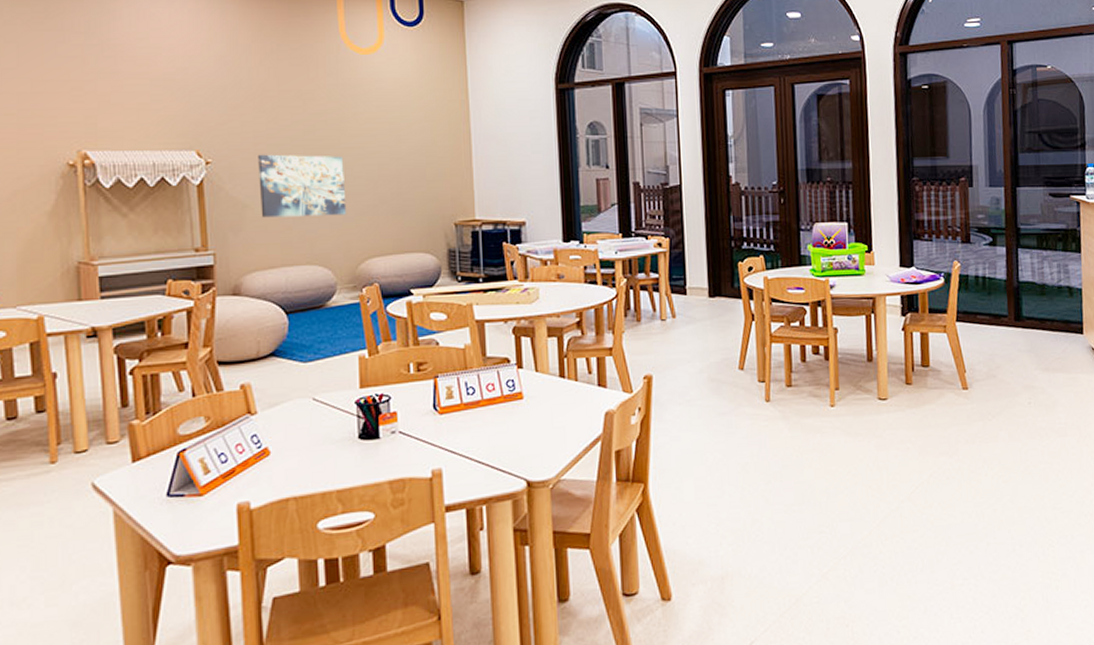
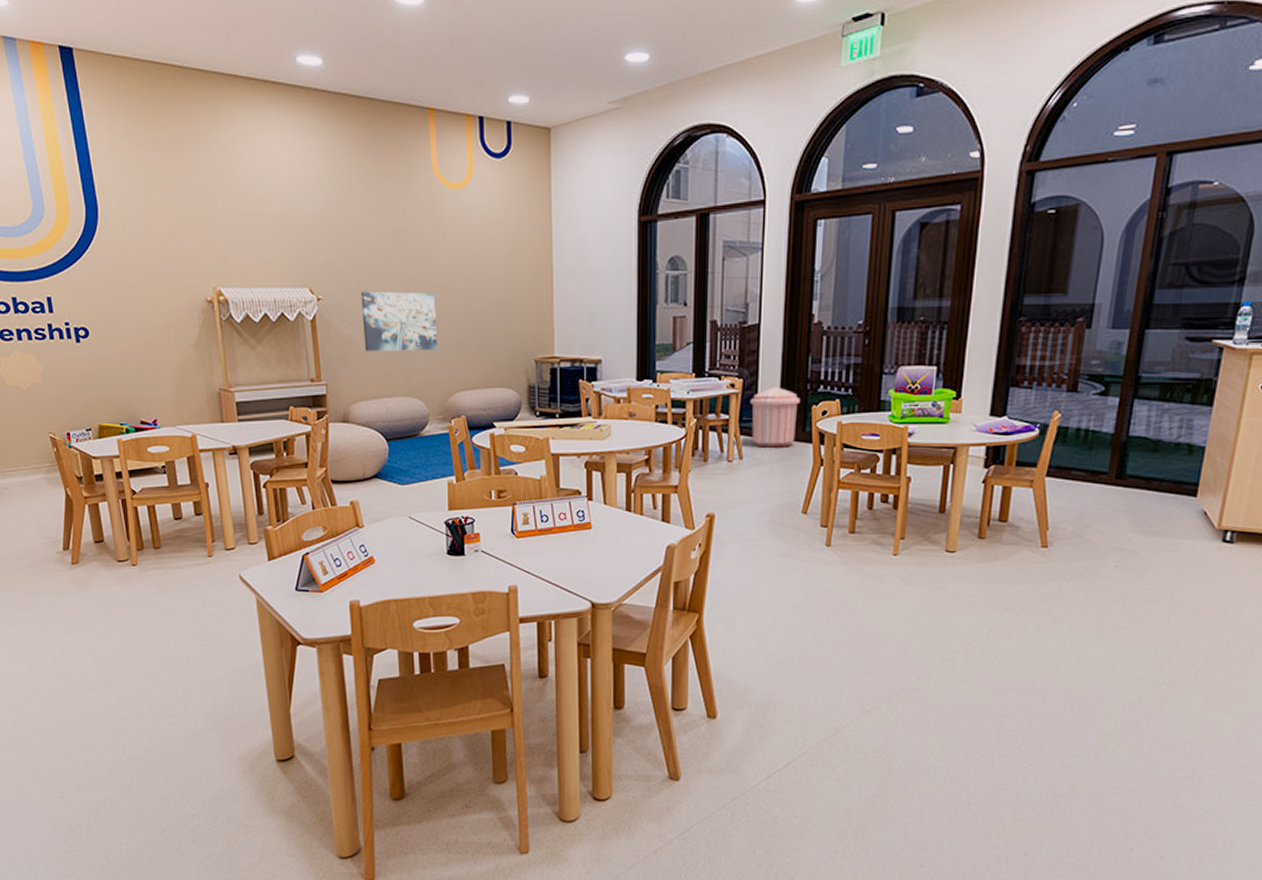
trash can: none [678,243,726,305] -> present [750,385,800,448]

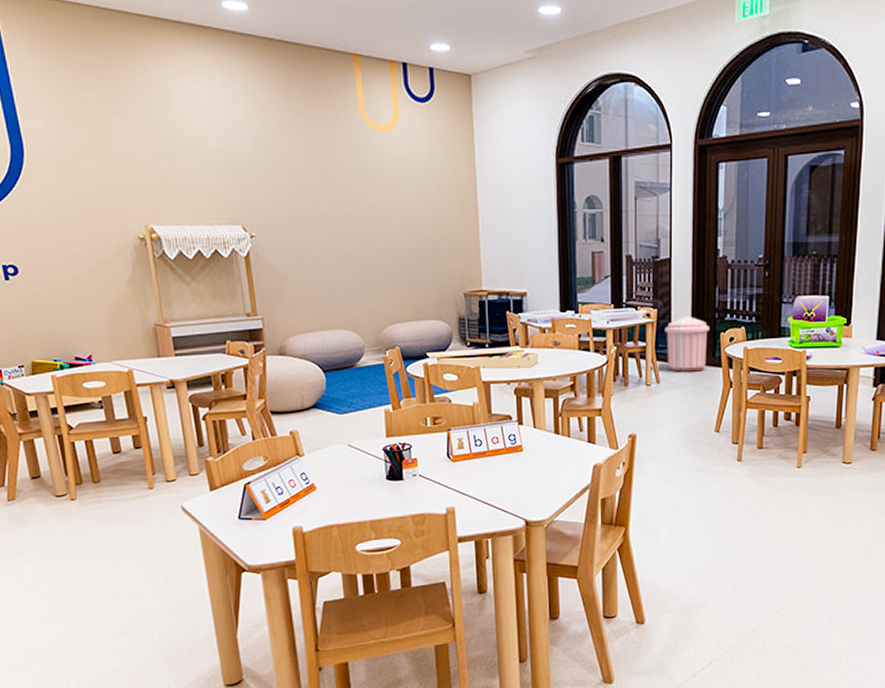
wall art: present [361,291,438,352] -> none [294,228,371,287]

